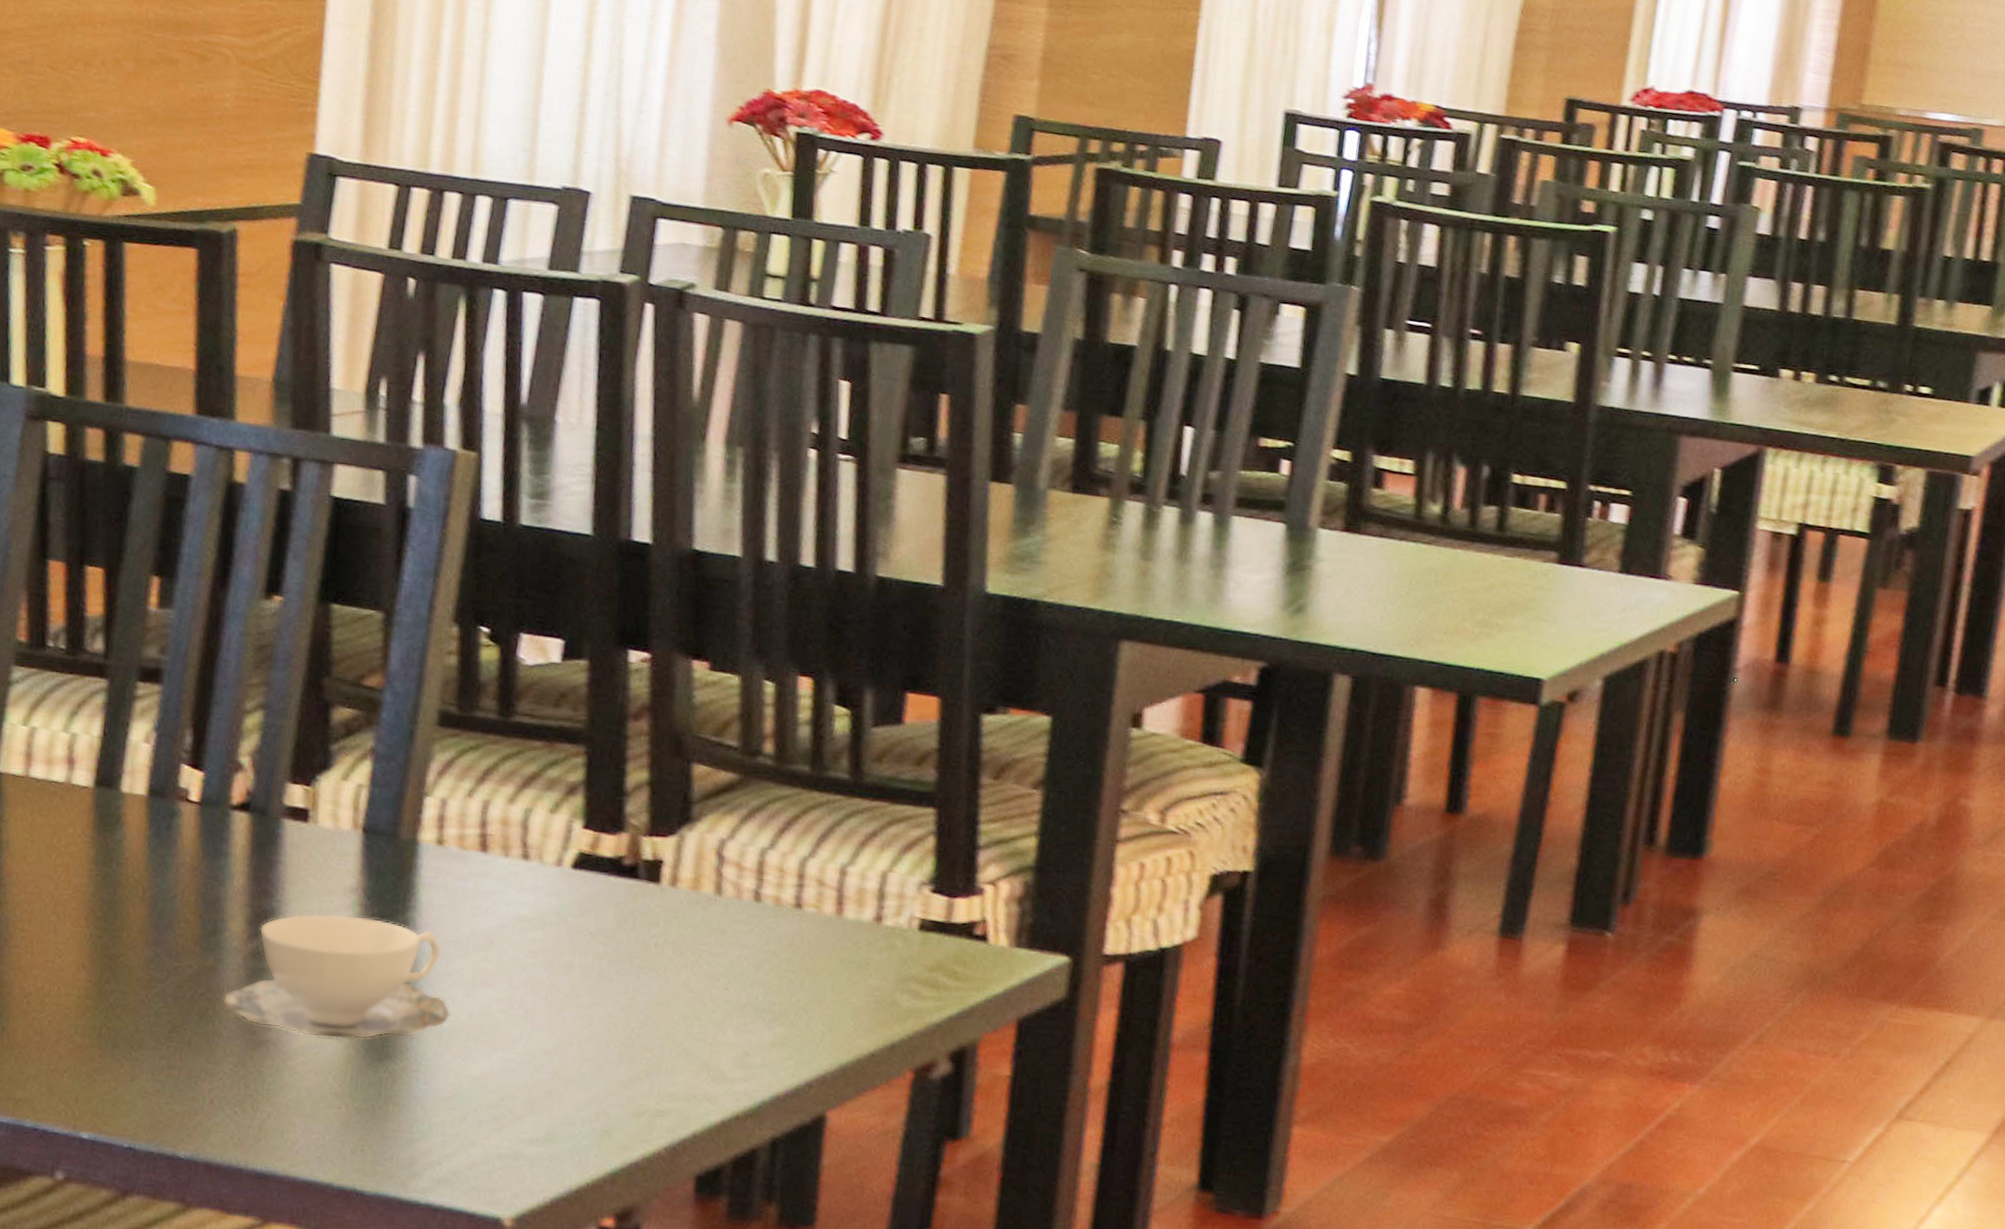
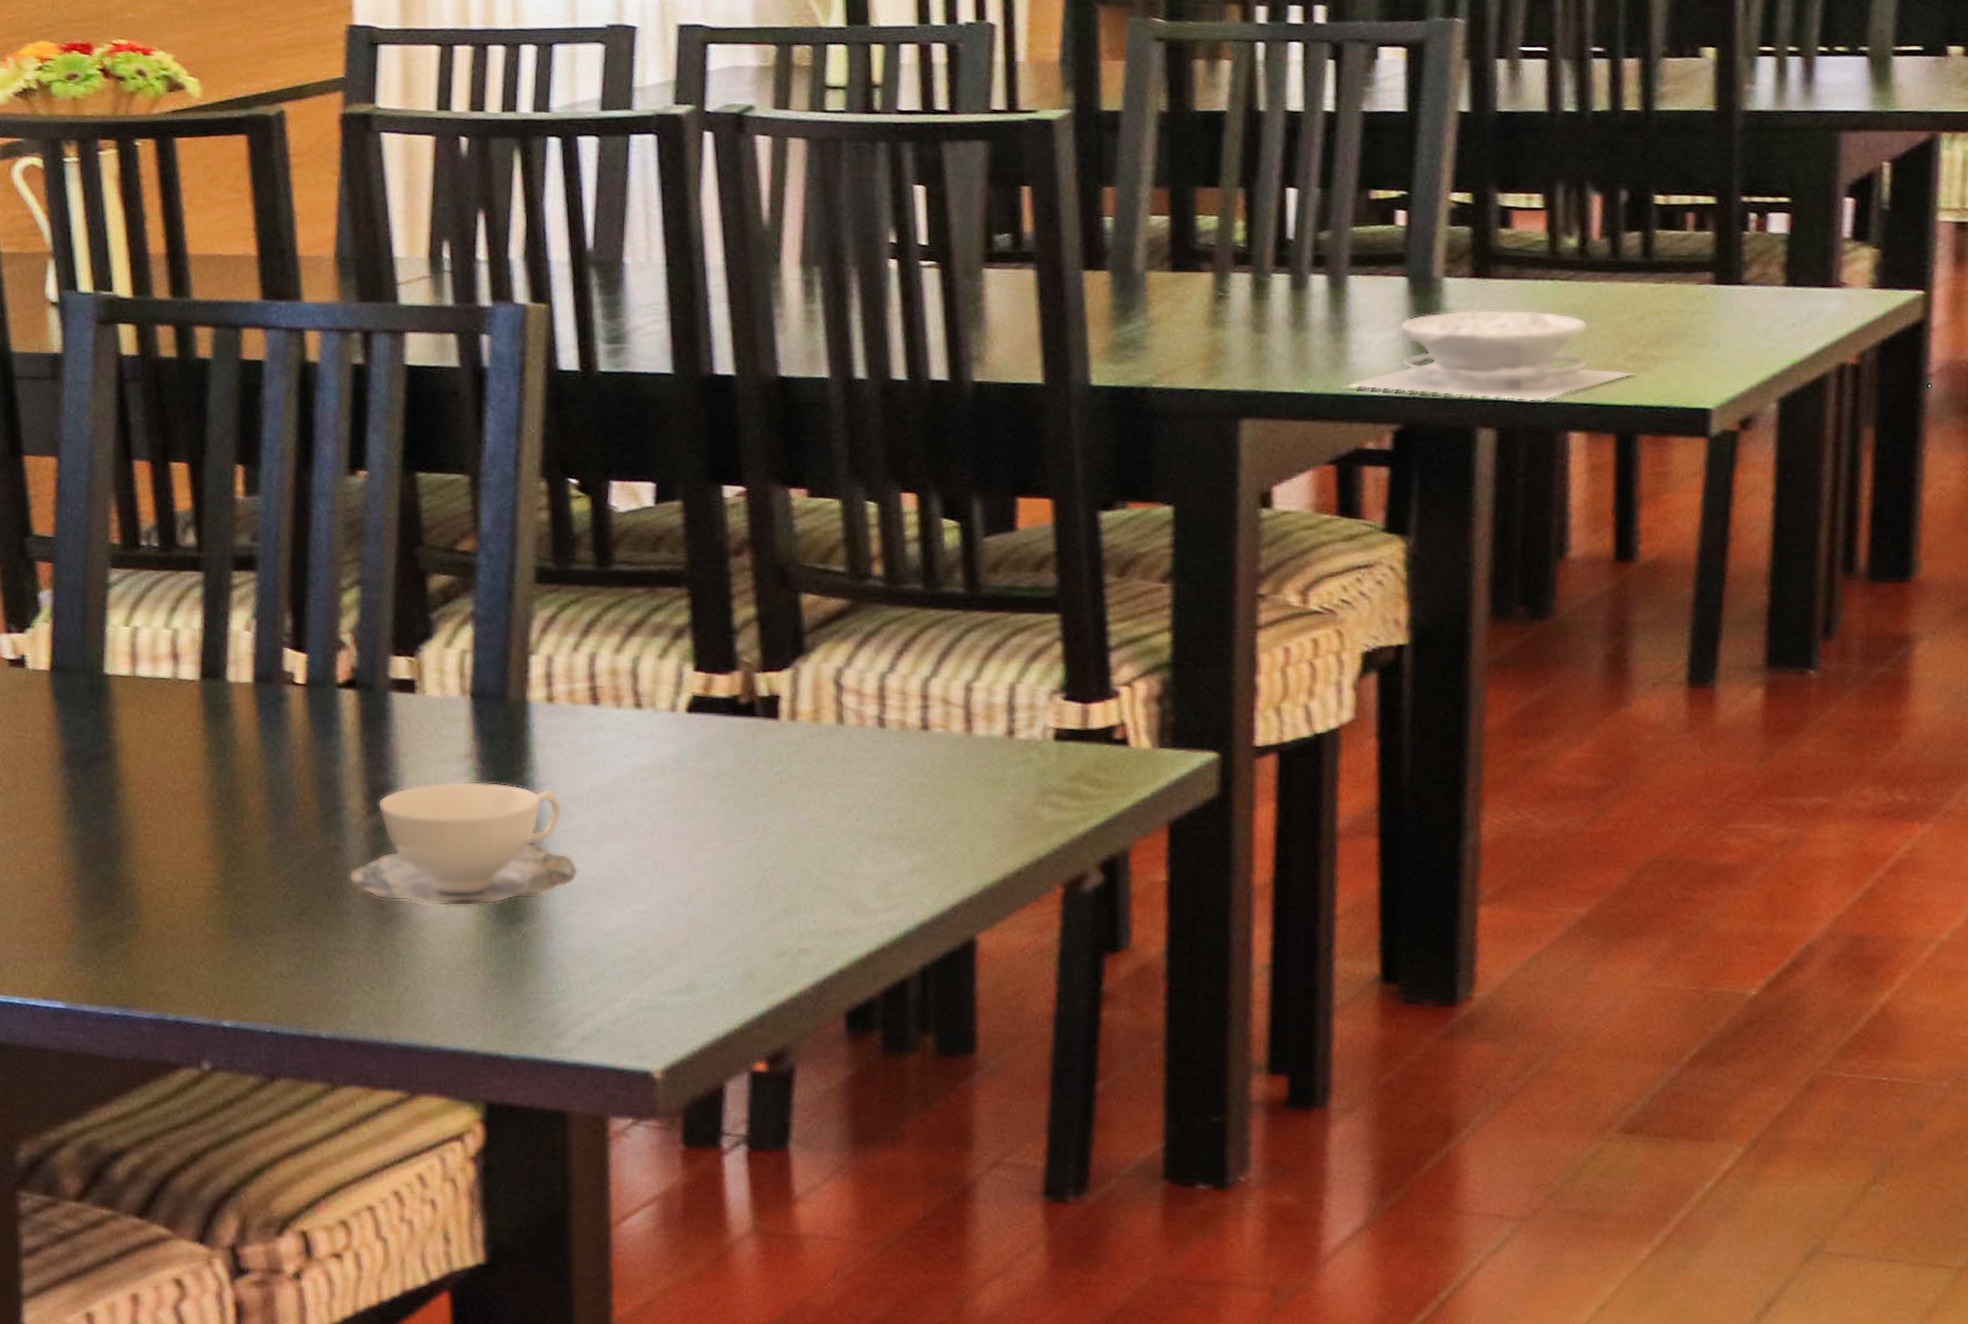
soup bowl: none [1218,553,1480,656] -> present [1343,300,1635,402]

